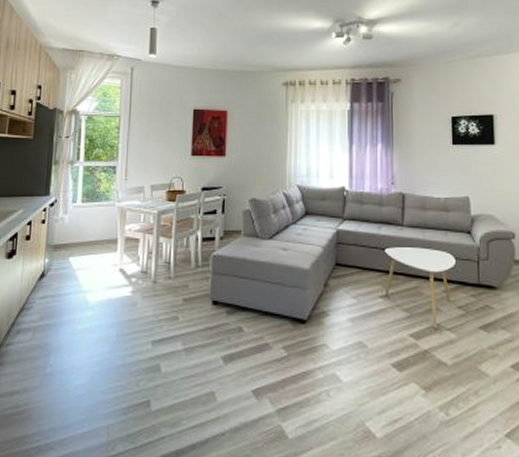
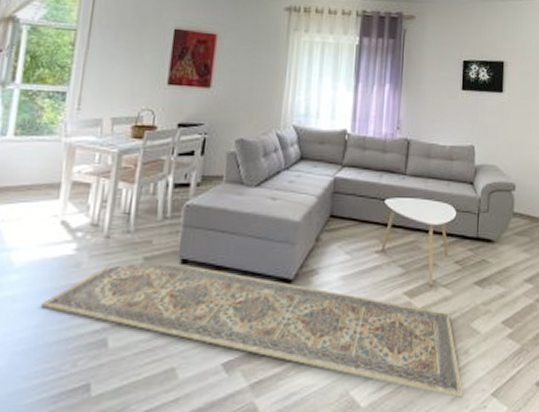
rug: none [109,304,476,437] -> present [40,264,463,399]

